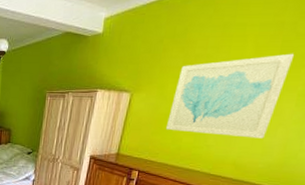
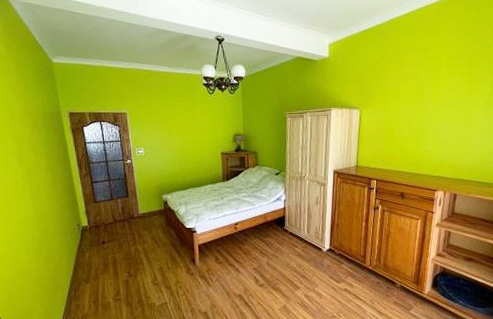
wall art: present [166,53,294,139] -> none [393,70,476,142]

